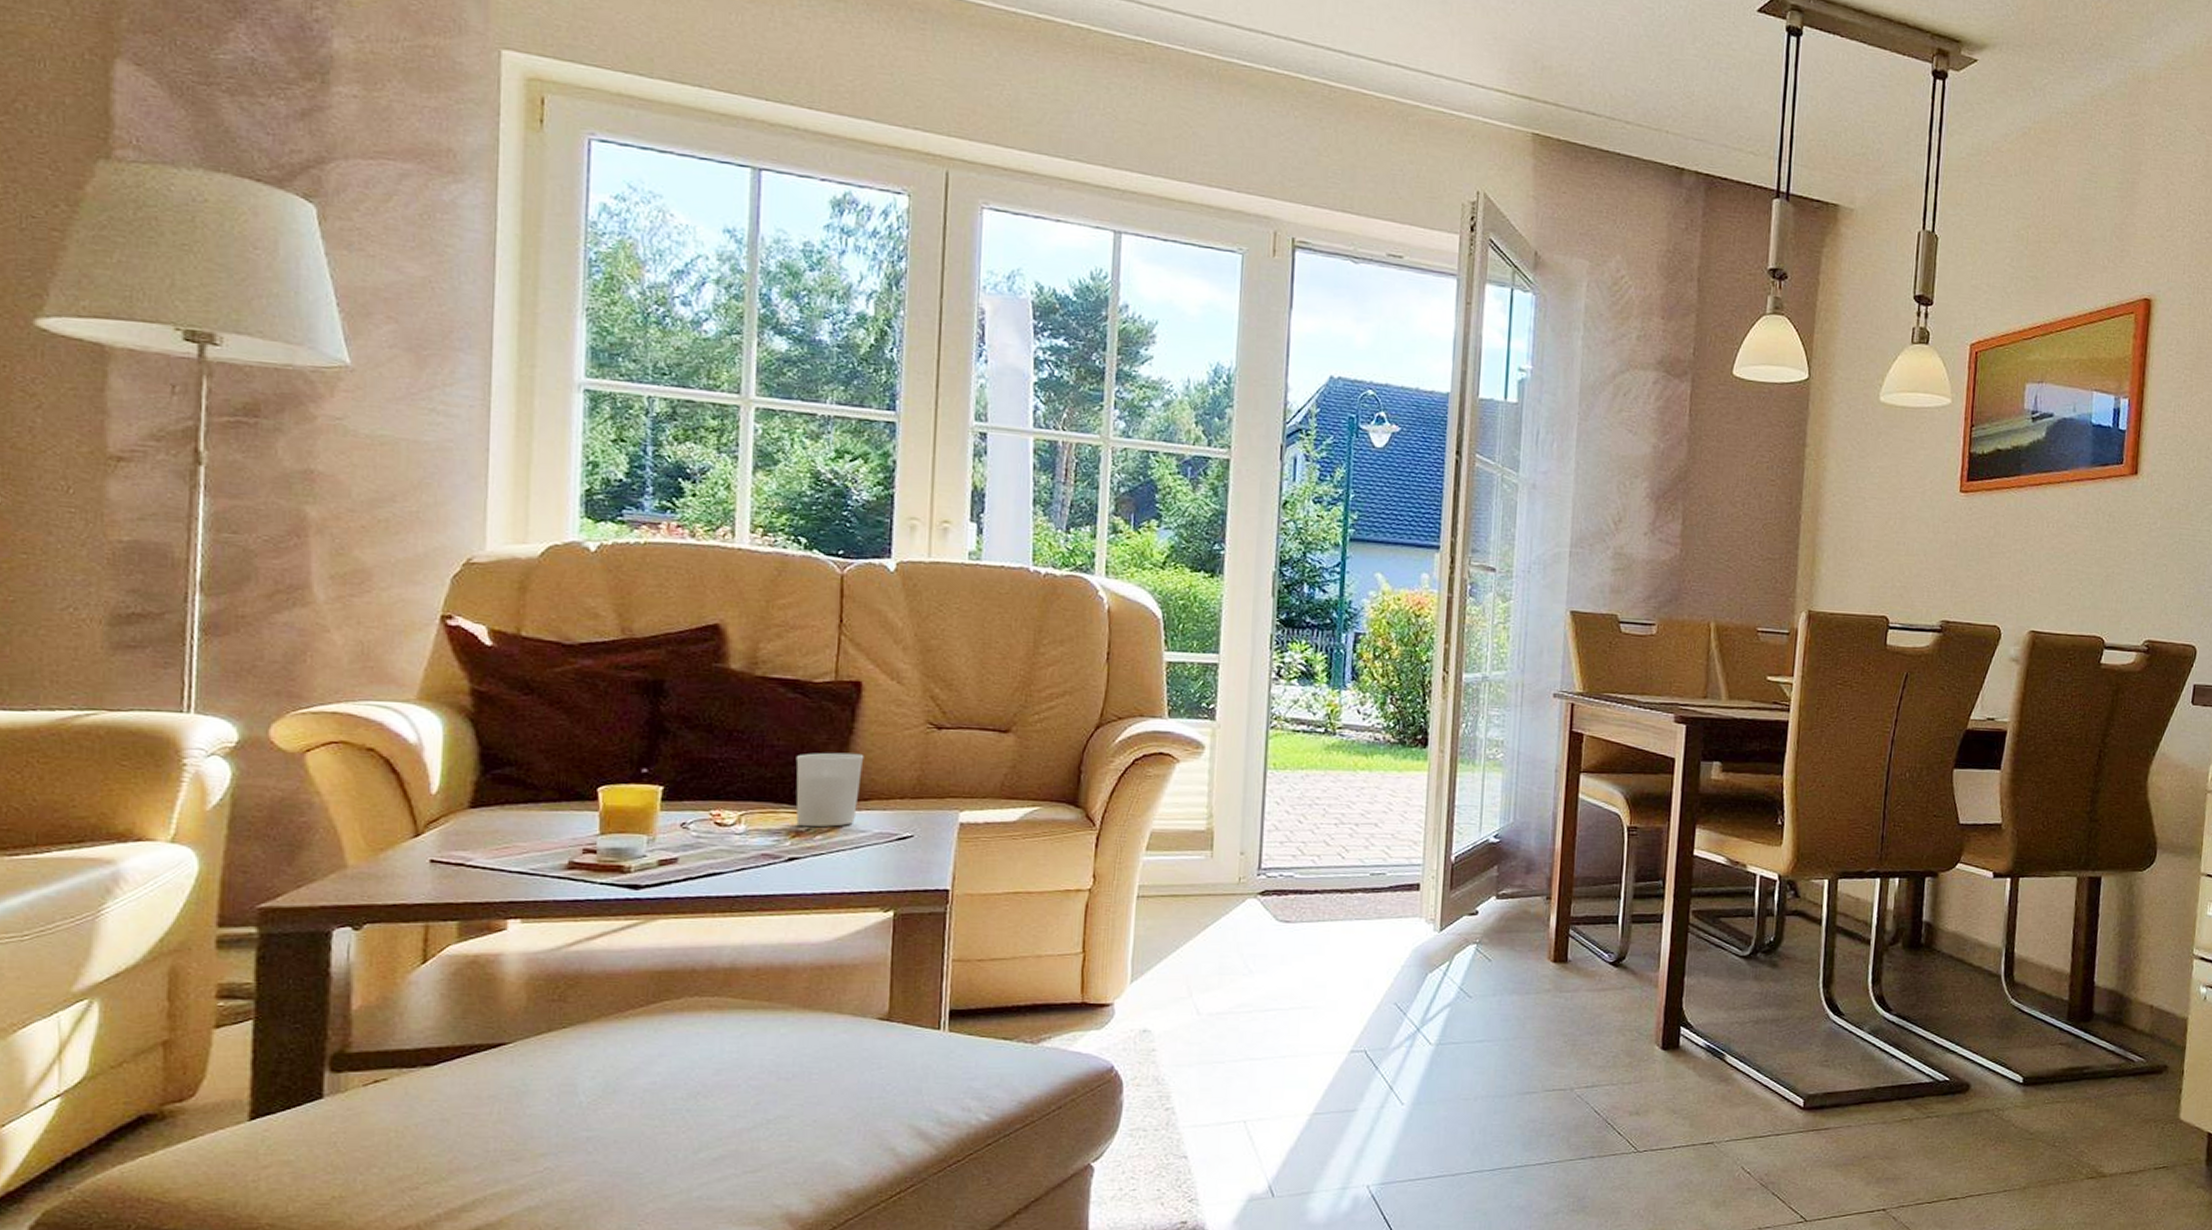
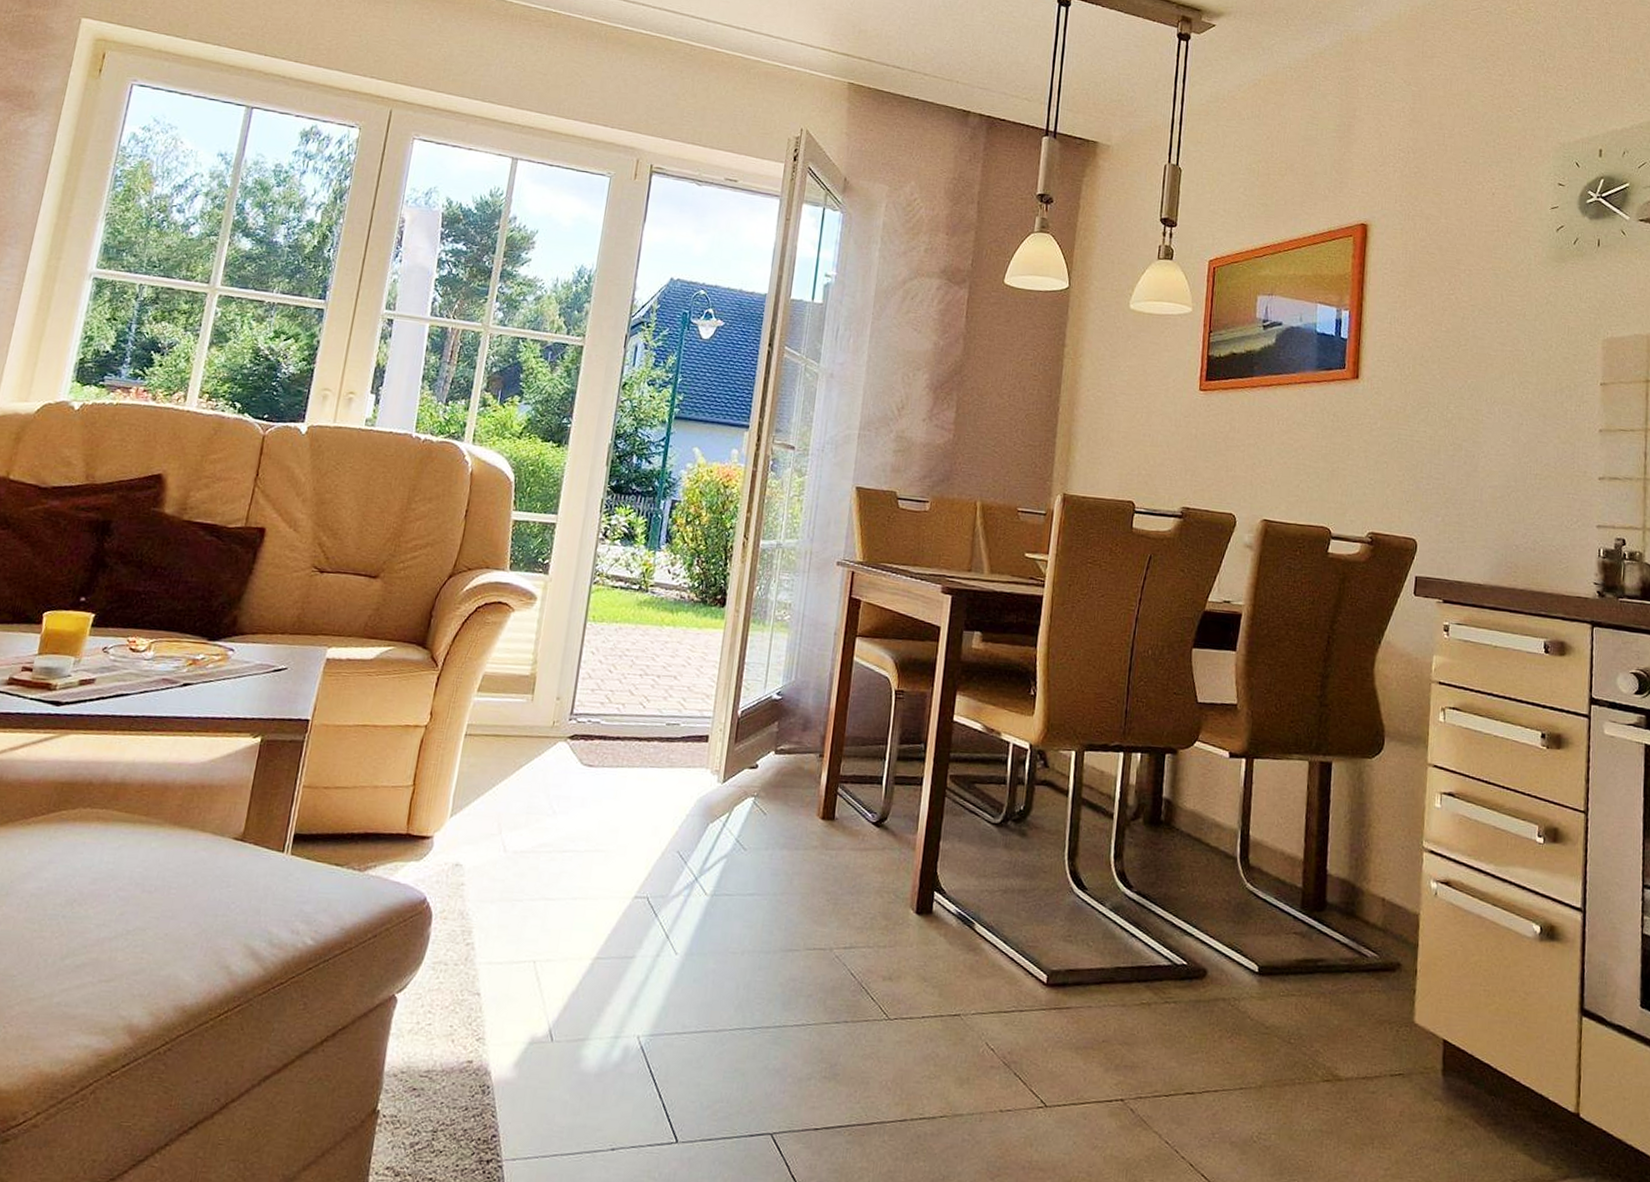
candle holder: present [796,752,864,827] -> none [194,589,258,657]

